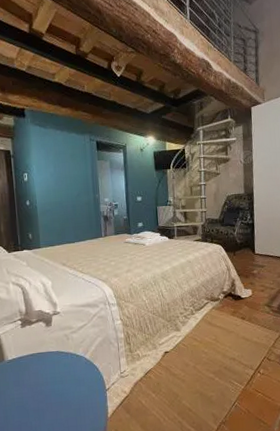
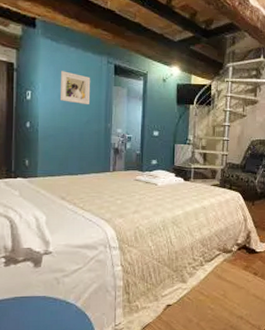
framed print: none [51,152,78,180] -> present [59,71,91,105]

